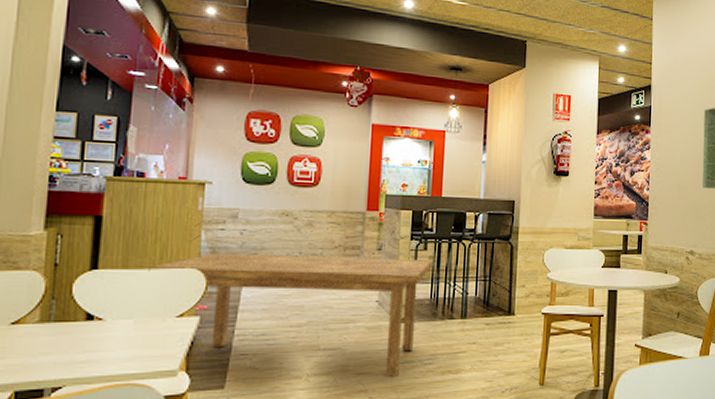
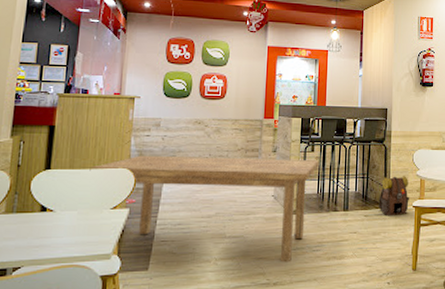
backpack: none [502,277,539,325] -> present [378,175,410,216]

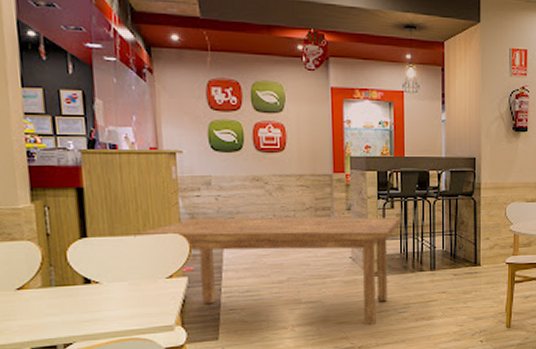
backpack: present [378,175,410,216] -> none [468,230,503,274]

